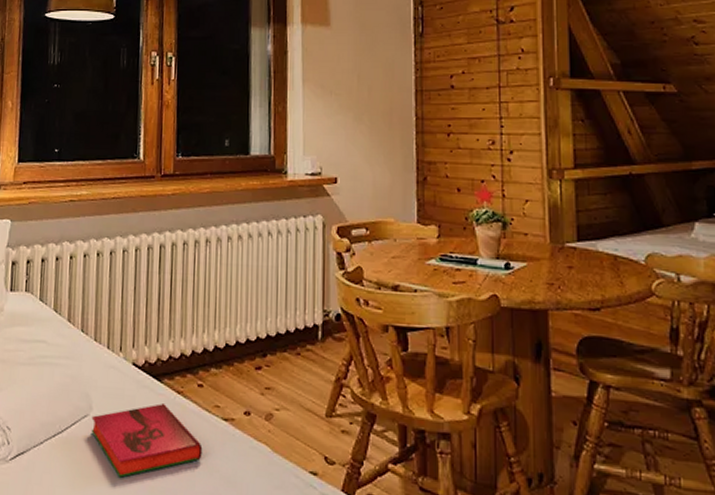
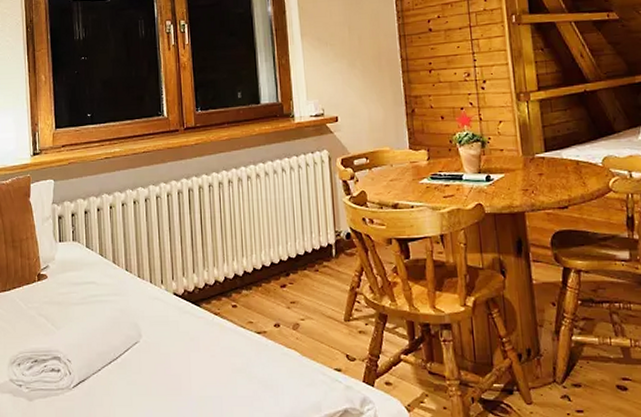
hardback book: present [91,402,203,478] -> none [141,324,241,392]

